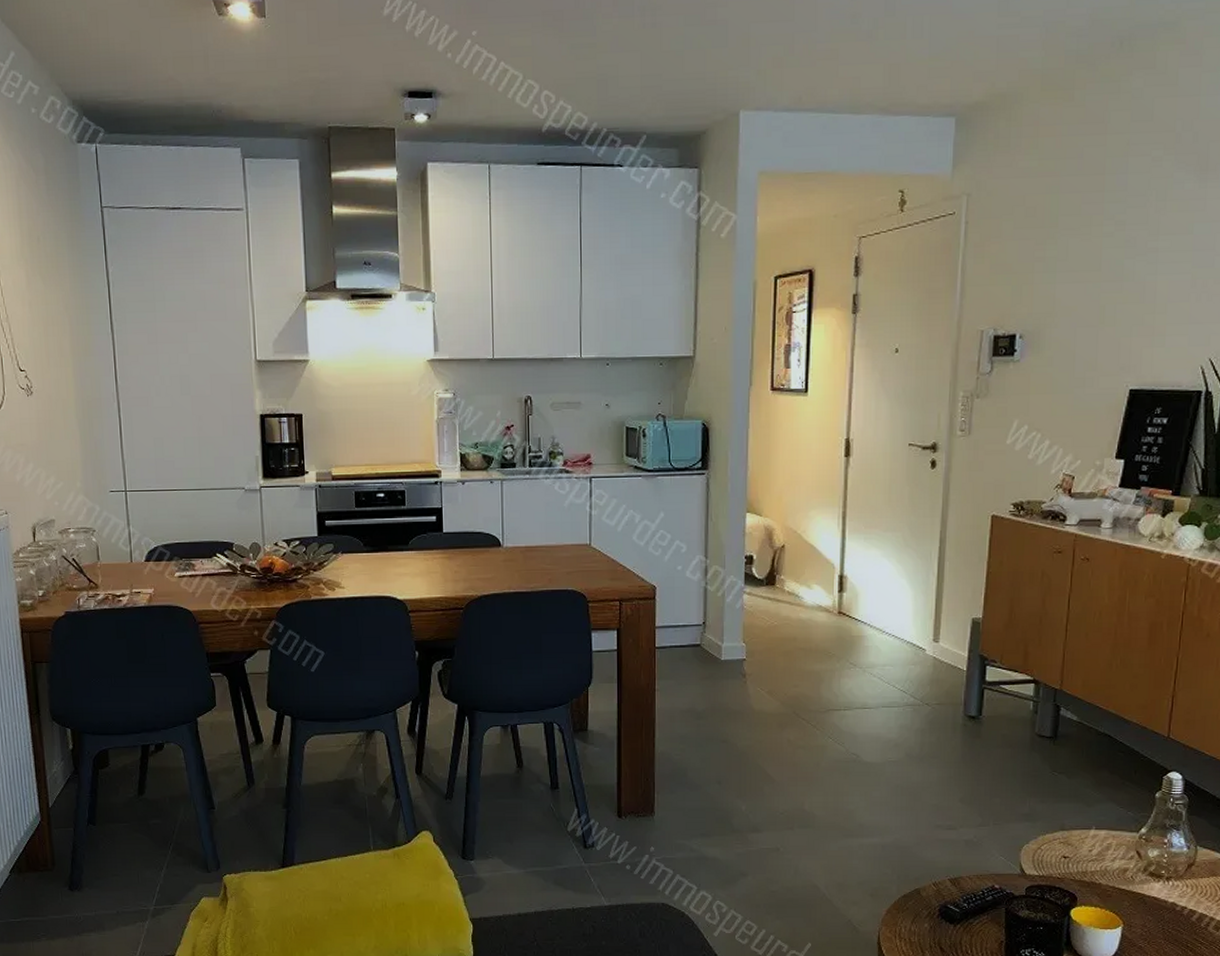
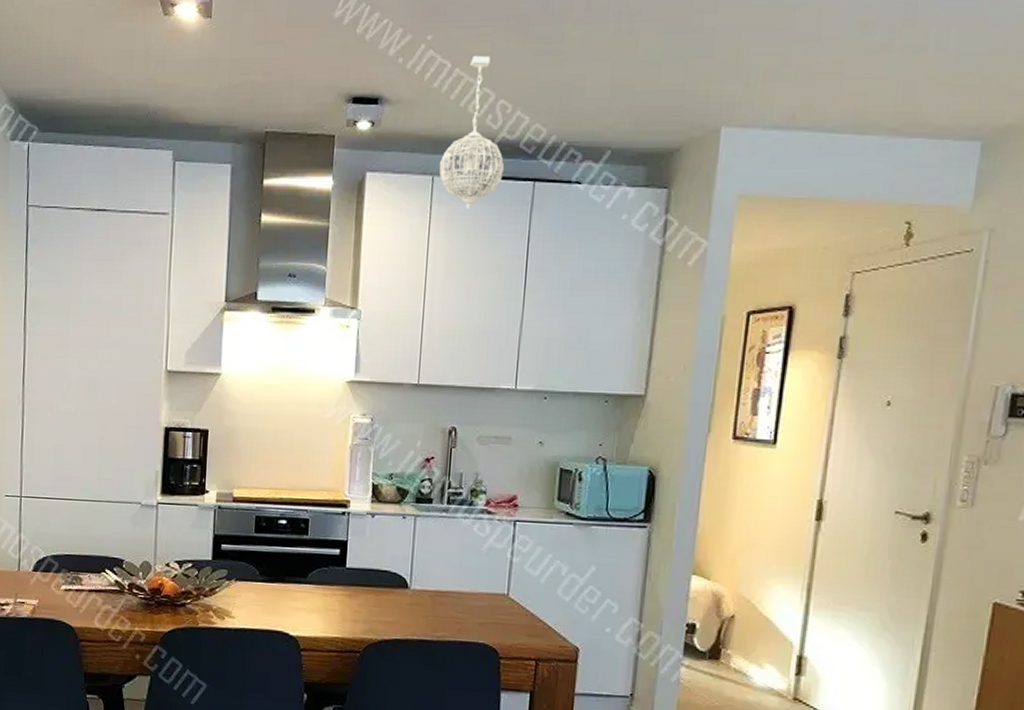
pendant light: none [493,50,554,194] -> present [439,56,505,210]

